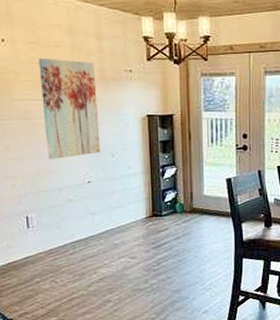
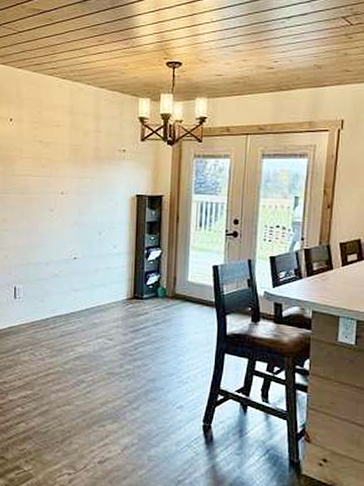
wall art: present [39,58,101,159] -> none [39,136,90,234]

